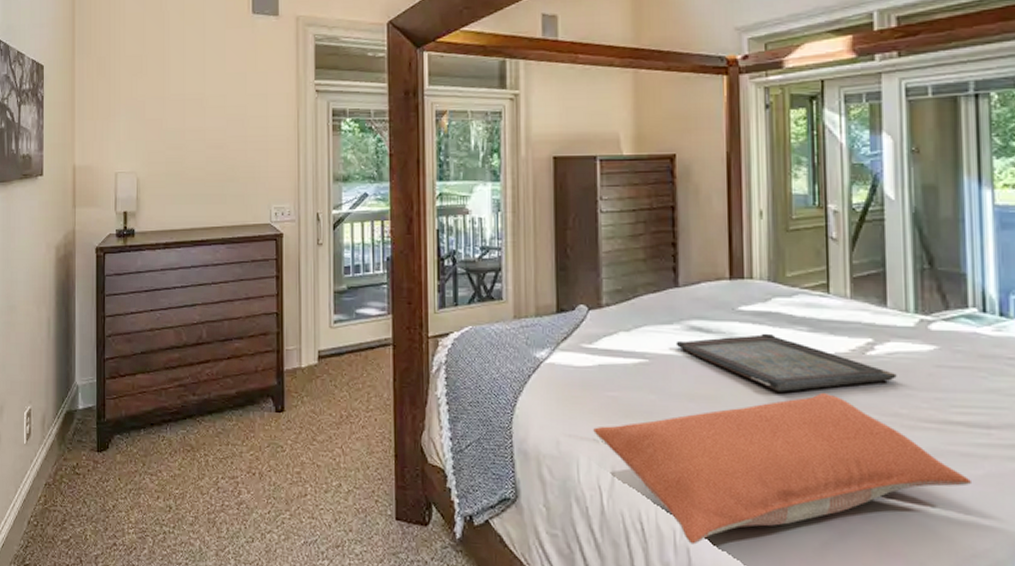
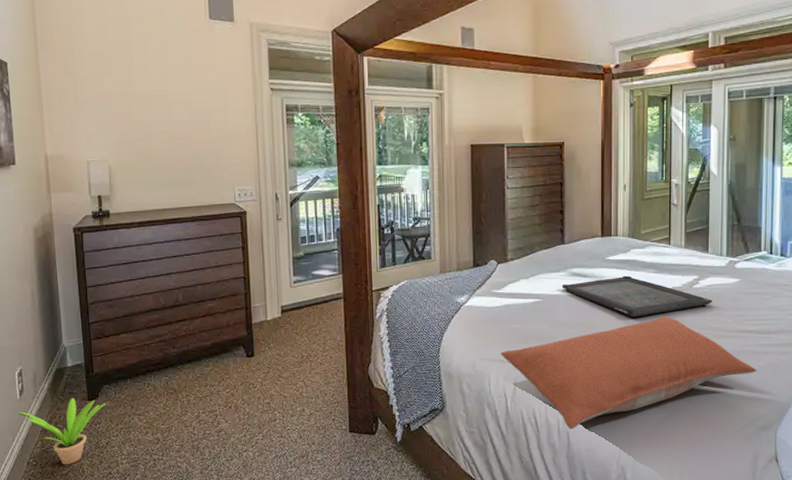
potted plant: none [23,447,116,529] -> present [18,398,106,465]

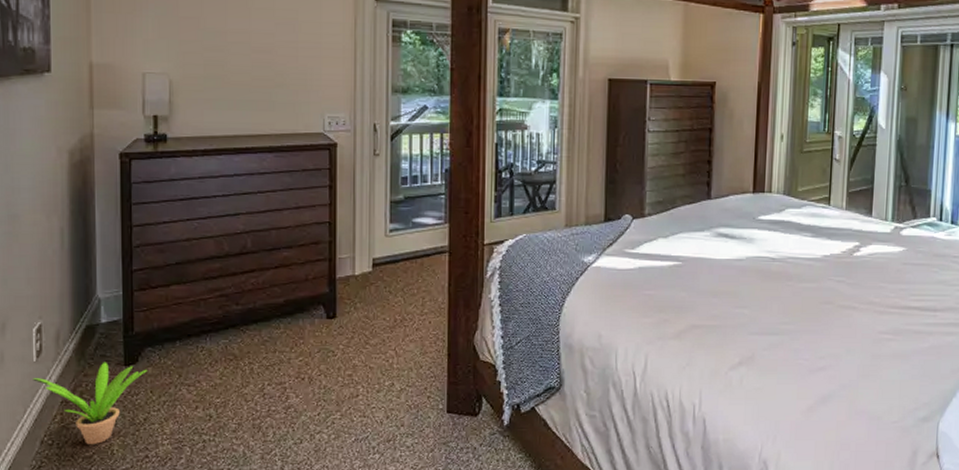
pillow: present [501,315,757,429] -> none [631,286,920,415]
serving tray: present [562,275,713,317] -> none [705,238,874,287]

